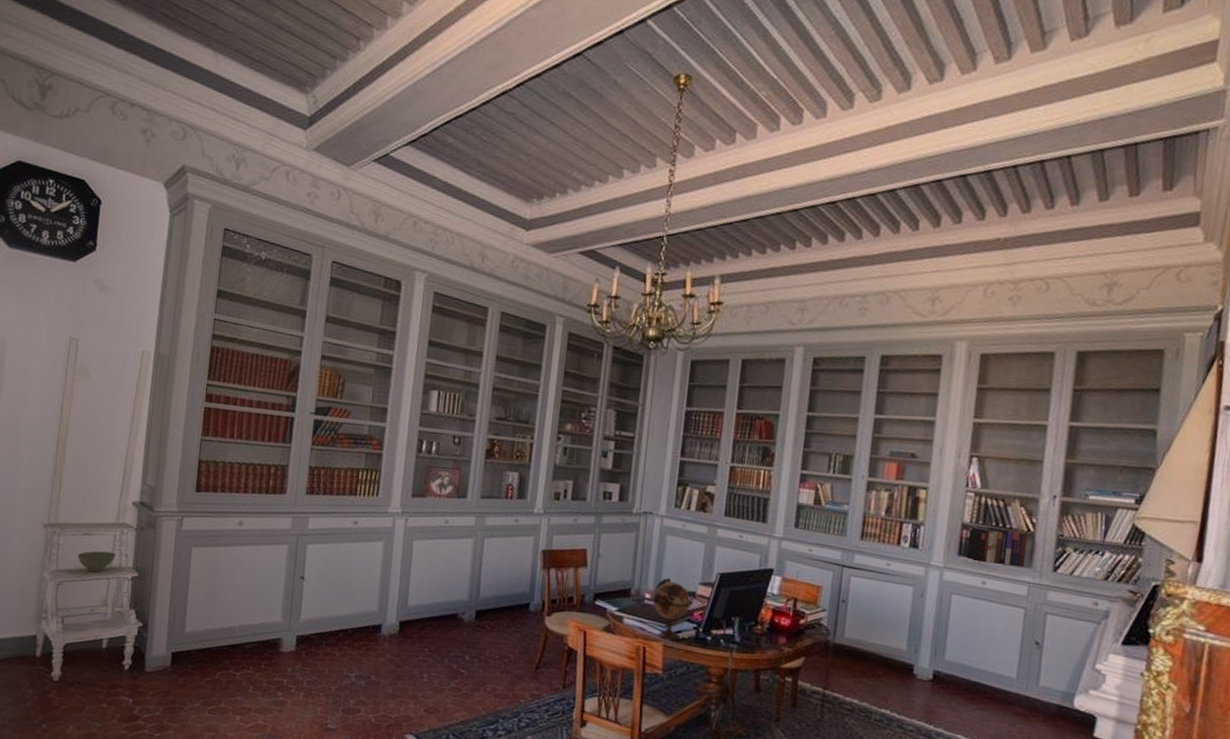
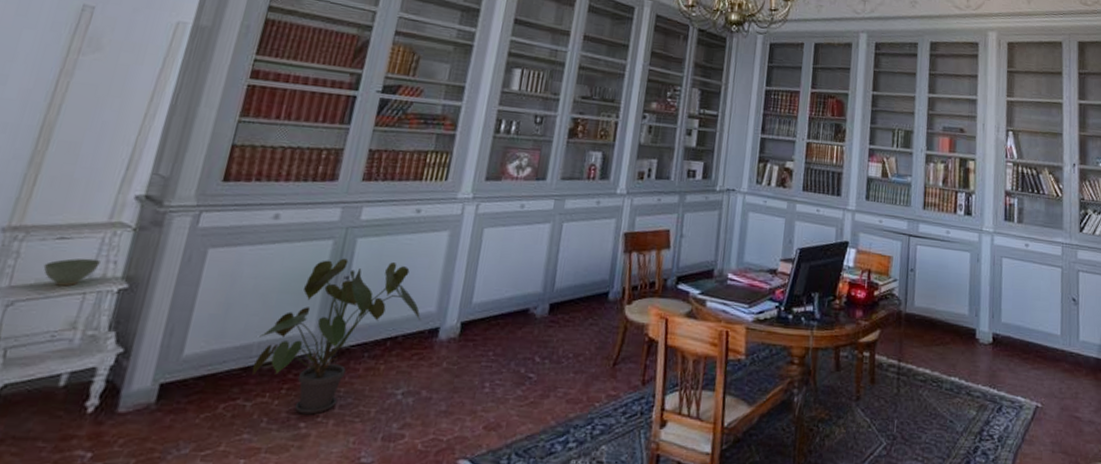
house plant: none [237,561,366,687] -> present [252,258,421,415]
globe: present [648,578,693,641] -> none [731,256,775,323]
books: present [966,526,1028,568] -> none [1011,193,1058,230]

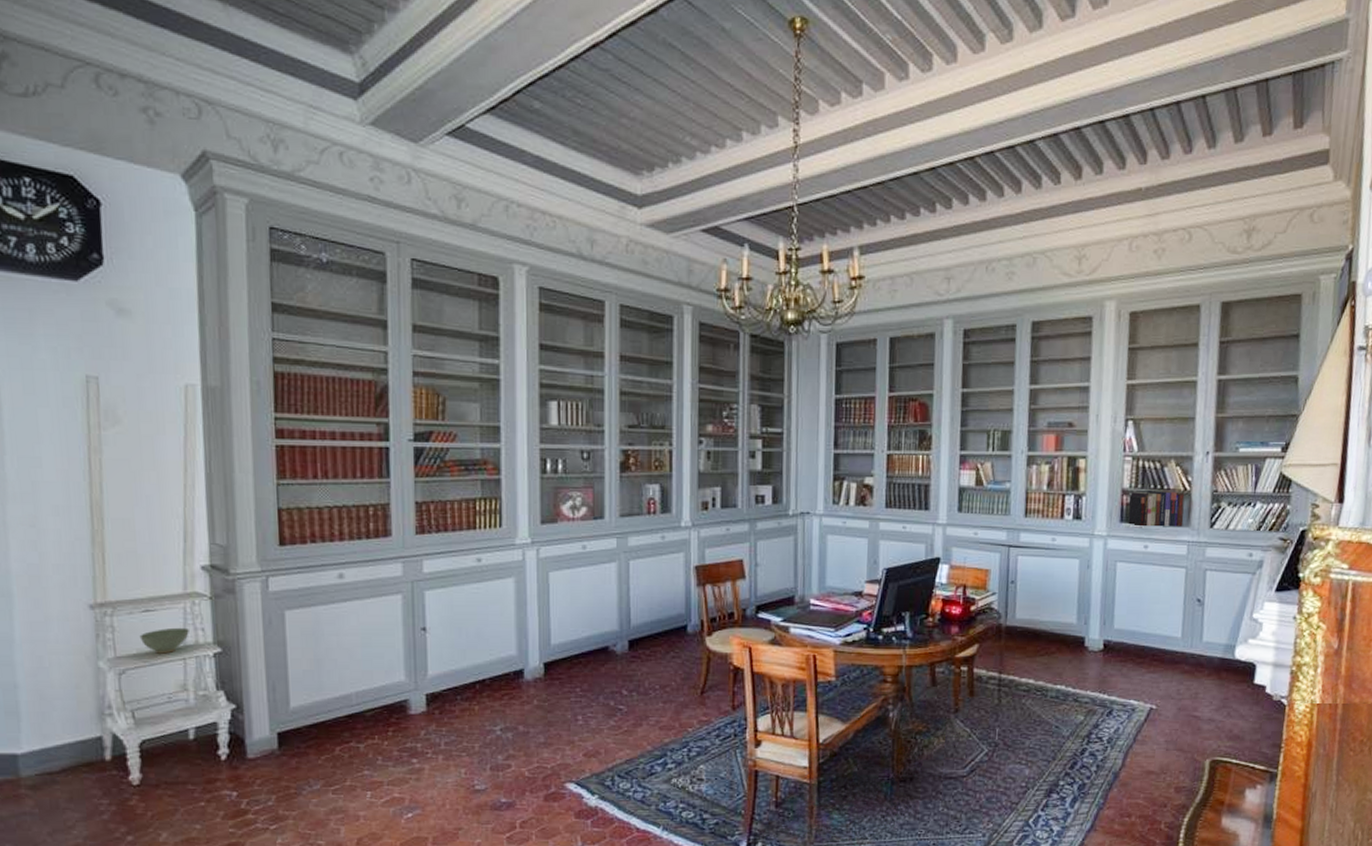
house plant: present [252,258,421,415] -> none [355,611,504,752]
books: none [1011,193,1058,230] -> present [1128,489,1185,528]

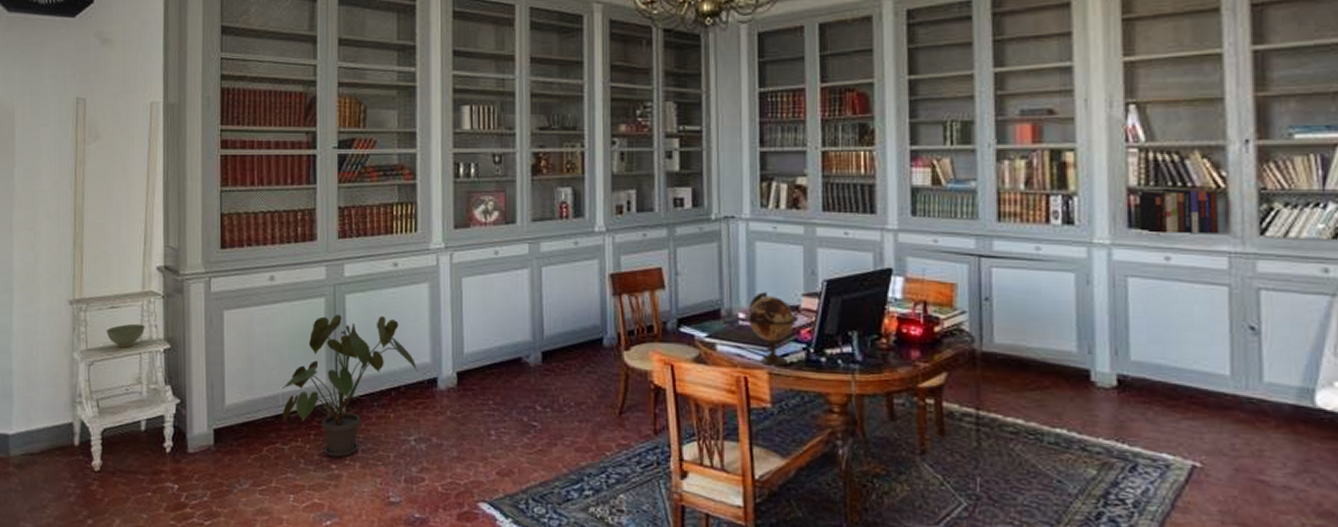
house plant: none [355,611,504,752] -> present [281,314,418,458]
globe: none [813,580,861,646] -> present [742,292,798,367]

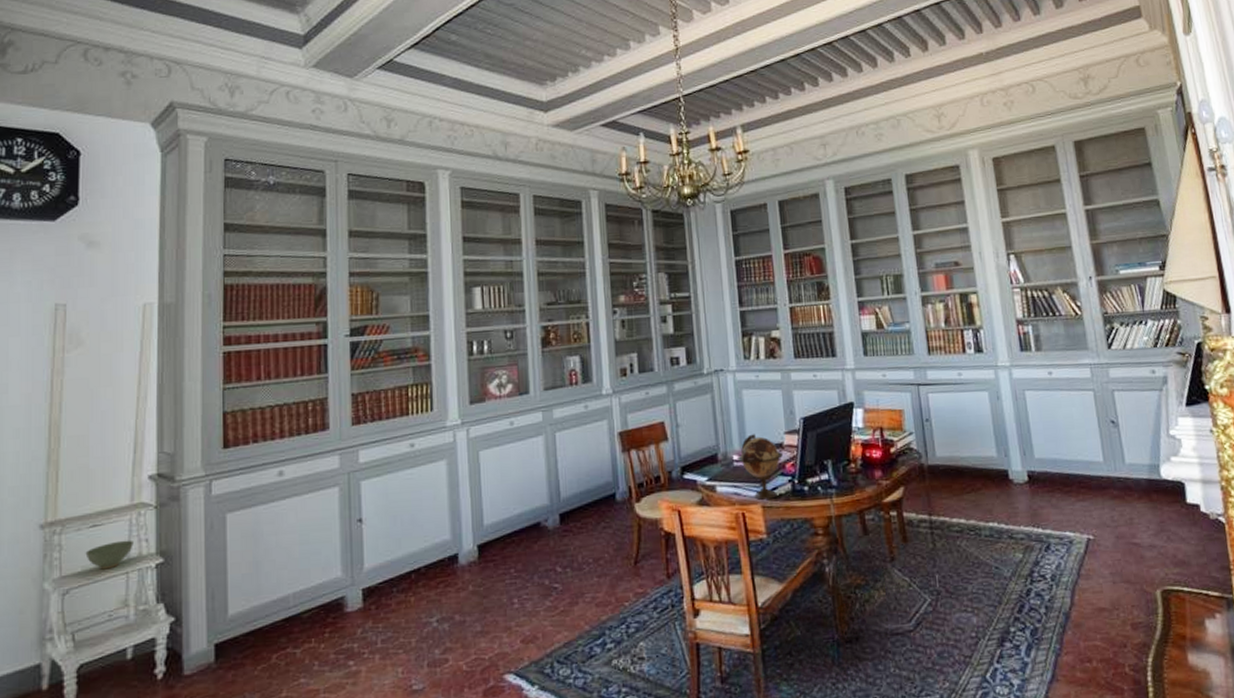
house plant: present [281,314,418,458] -> none [292,499,439,654]
books: present [1138,187,1220,235] -> none [1024,316,1082,354]

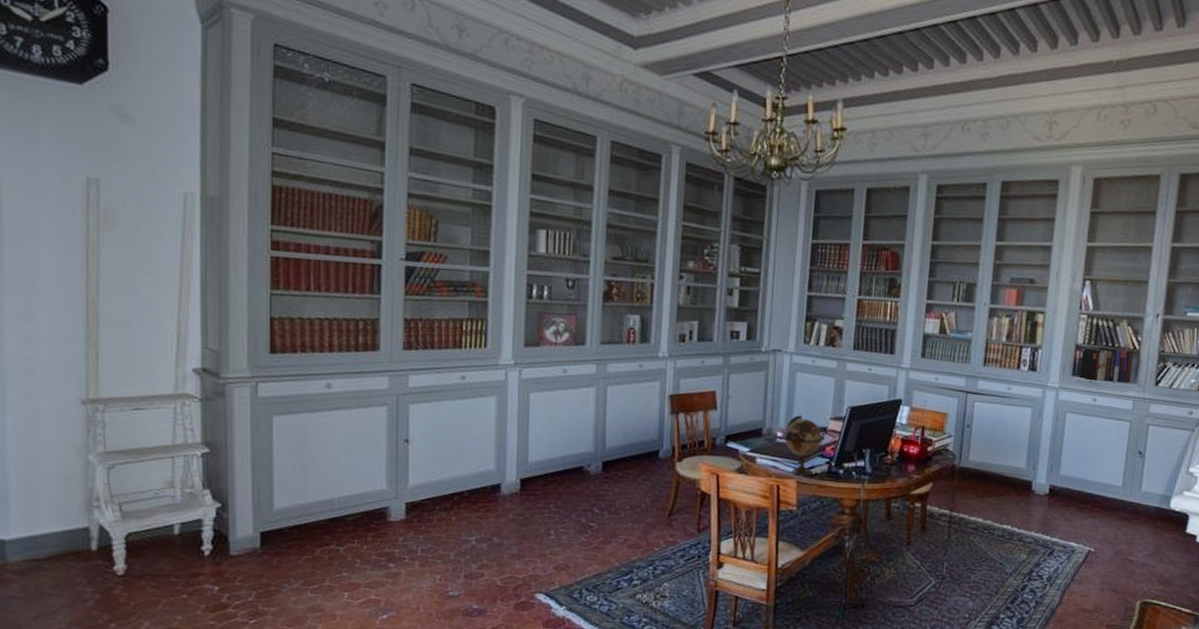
bowl: present [85,540,133,570] -> none [129,426,179,451]
books: none [1024,316,1082,354] -> present [1079,346,1134,384]

